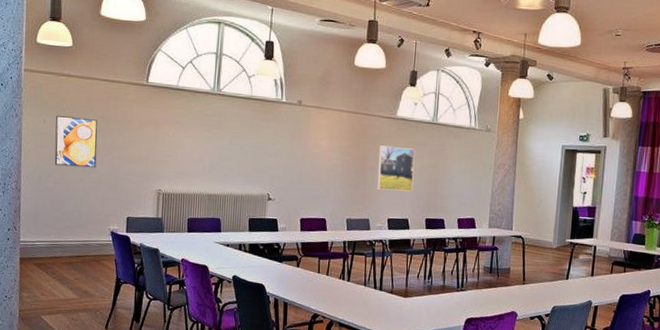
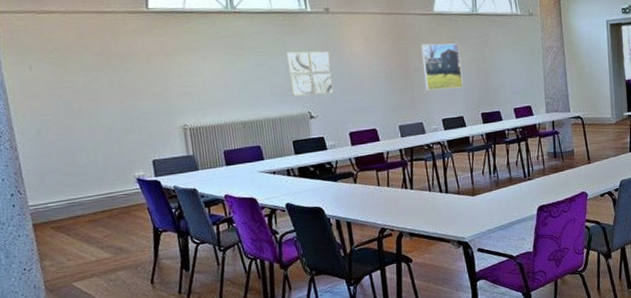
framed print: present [54,115,98,168] -> none [44,57,105,116]
wall art: none [256,136,295,180] -> present [287,50,335,97]

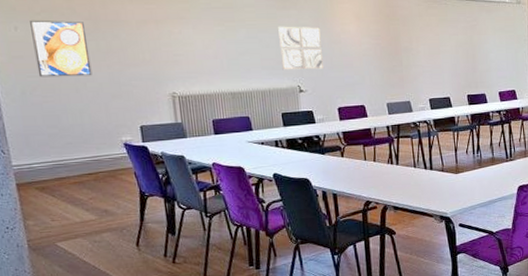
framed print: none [44,57,105,116] -> present [30,19,92,77]
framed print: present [421,43,463,91] -> none [411,25,451,71]

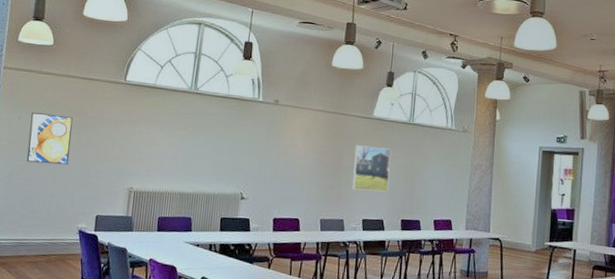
wall art: present [278,26,325,70] -> none [229,135,270,179]
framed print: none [411,25,451,71] -> present [352,145,391,192]

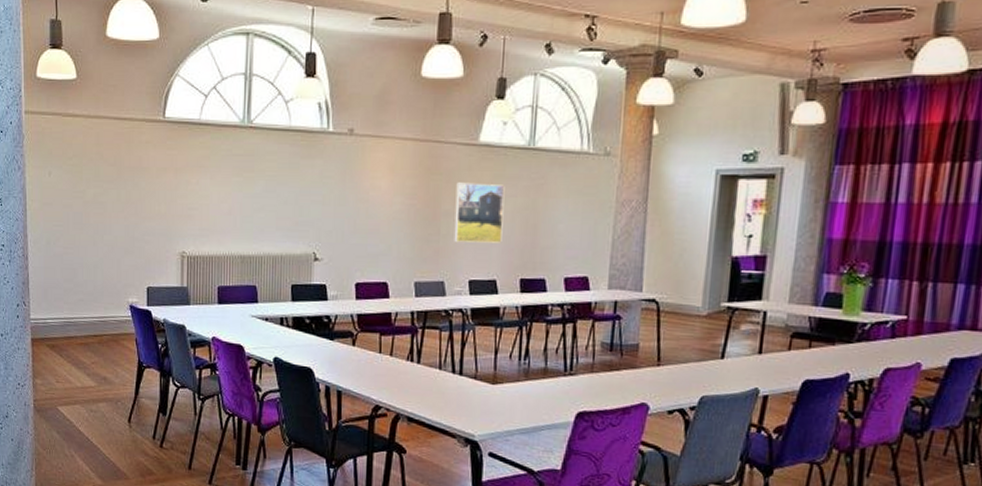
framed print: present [26,112,73,165] -> none [62,165,110,228]

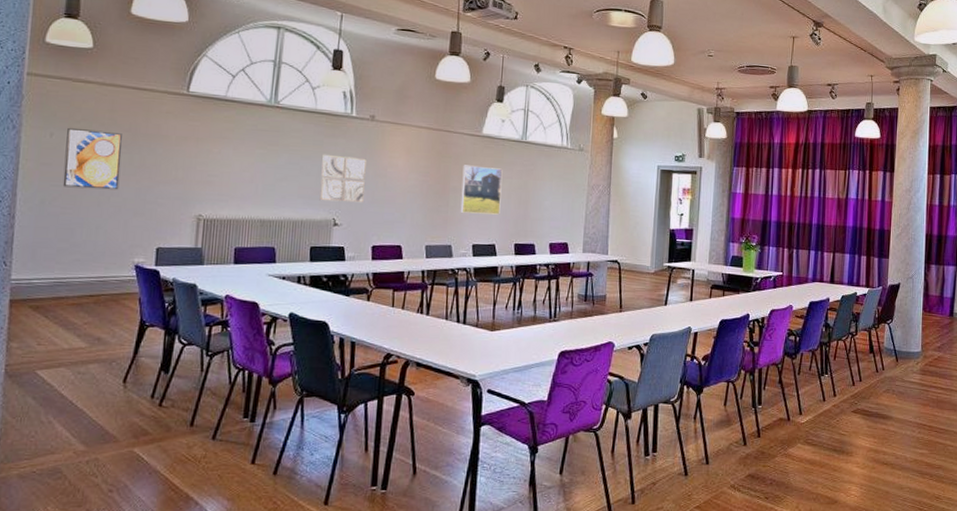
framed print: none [62,165,110,228] -> present [62,127,122,190]
wall art: none [298,178,346,234] -> present [319,154,366,203]

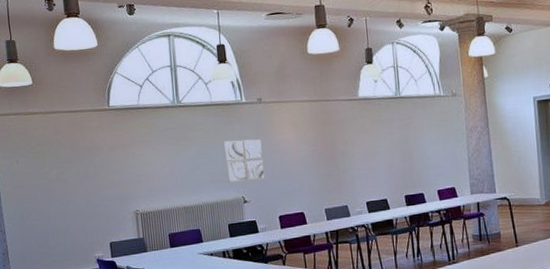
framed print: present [62,127,122,190] -> none [28,151,73,203]
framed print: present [460,165,503,215] -> none [346,127,387,174]

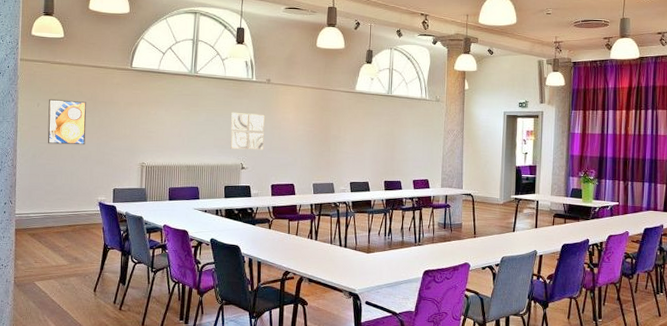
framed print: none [28,151,73,203] -> present [47,98,87,145]

